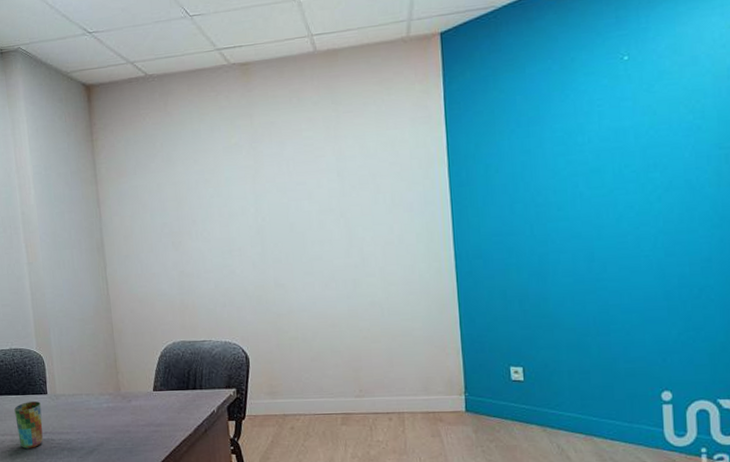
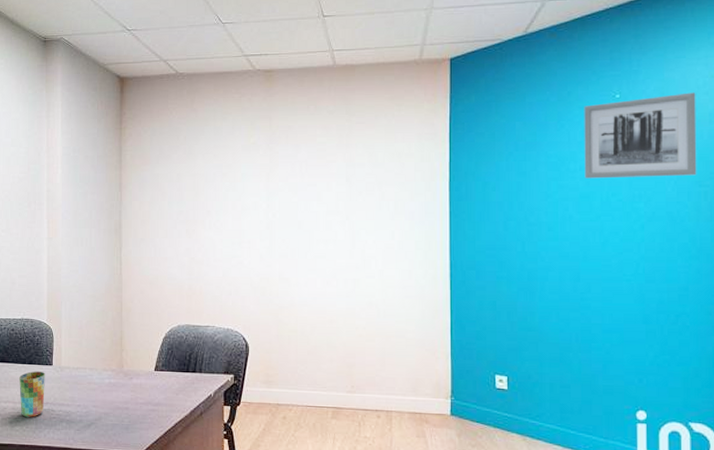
wall art: none [589,46,716,151] -> present [584,92,697,179]

